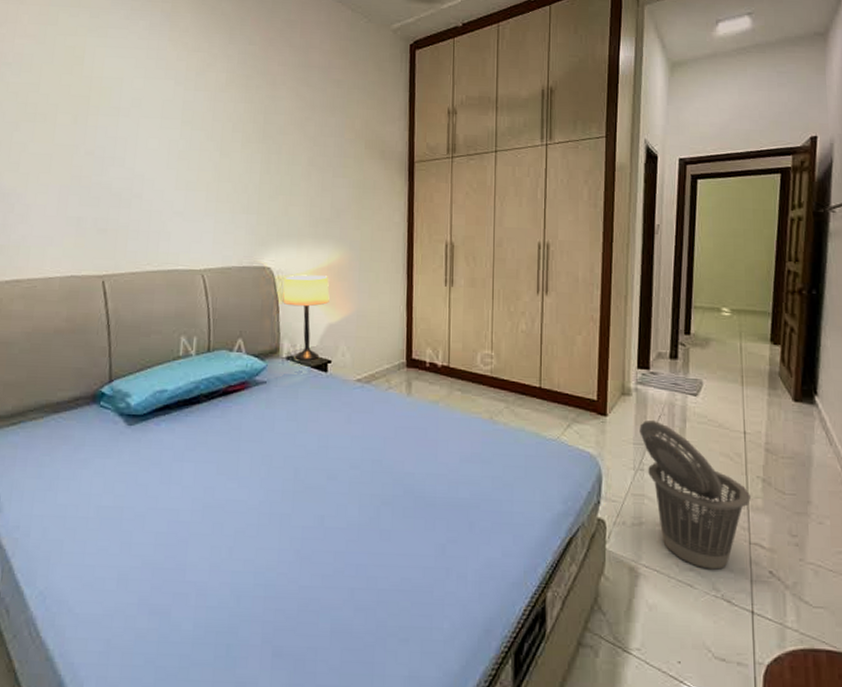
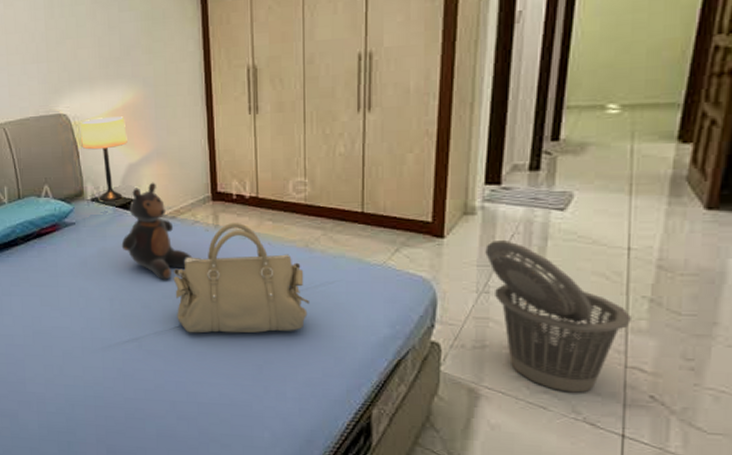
teddy bear: none [312,344,384,449] -> present [121,182,193,280]
shoulder bag: none [362,390,492,509] -> present [173,222,309,333]

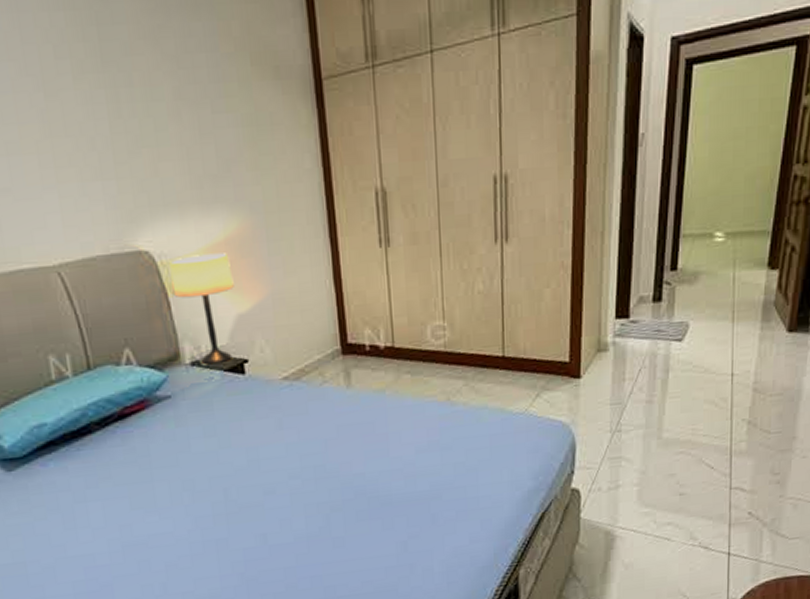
teddy bear: present [121,182,193,280] -> none [233,336,323,457]
shoulder bag: present [173,222,309,333] -> none [301,378,453,517]
laundry basket: present [485,239,633,393] -> none [617,374,735,521]

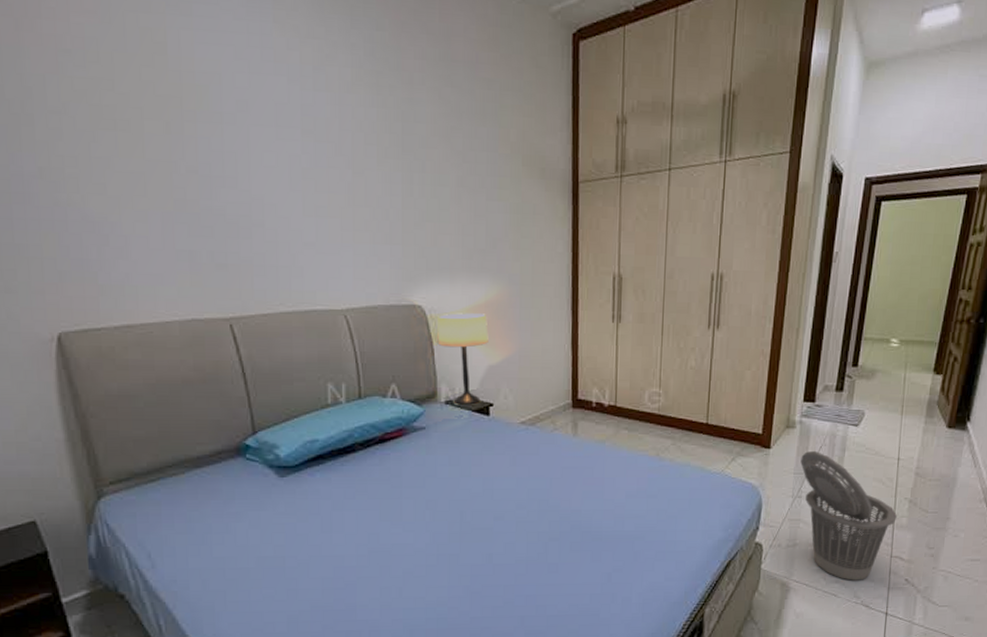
laundry basket: none [617,374,735,521] -> present [800,450,898,581]

